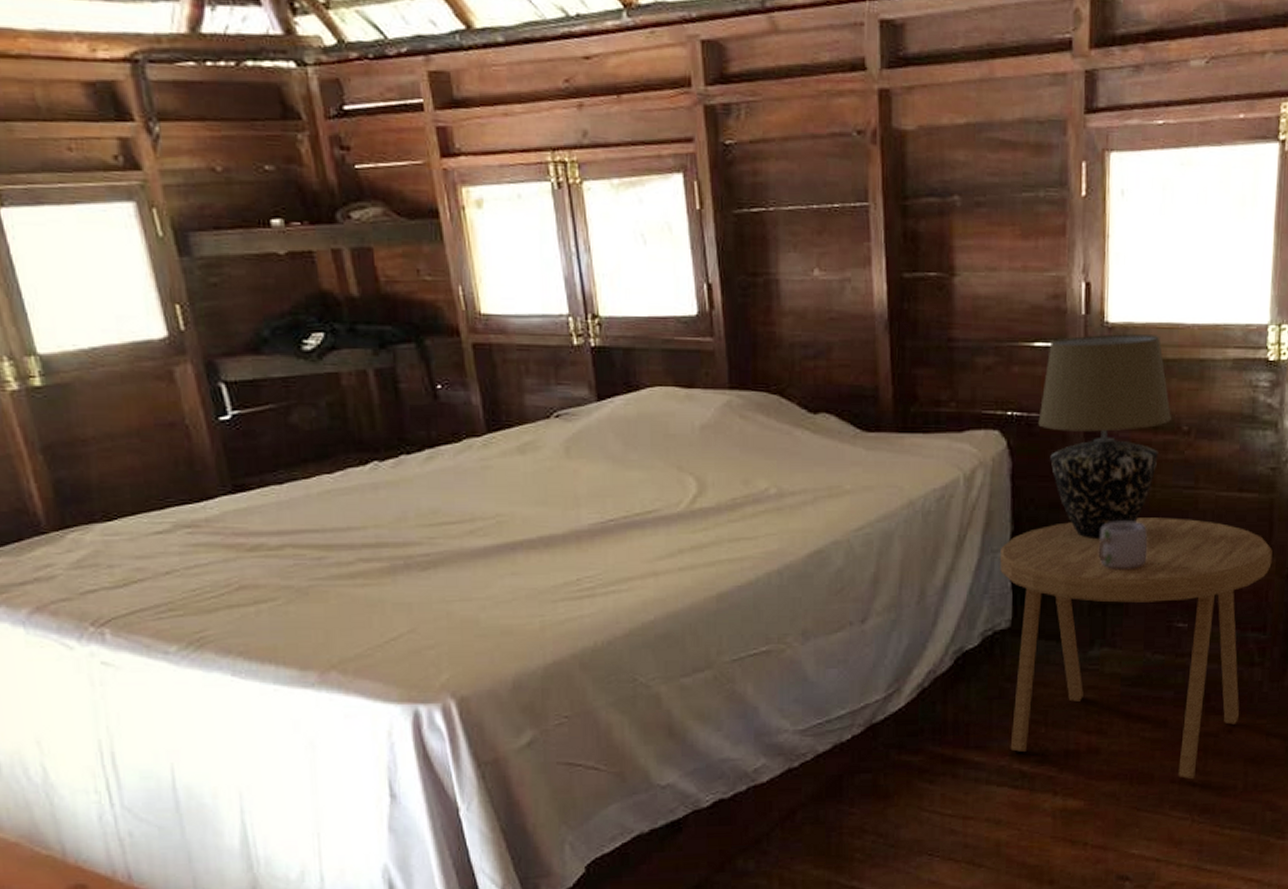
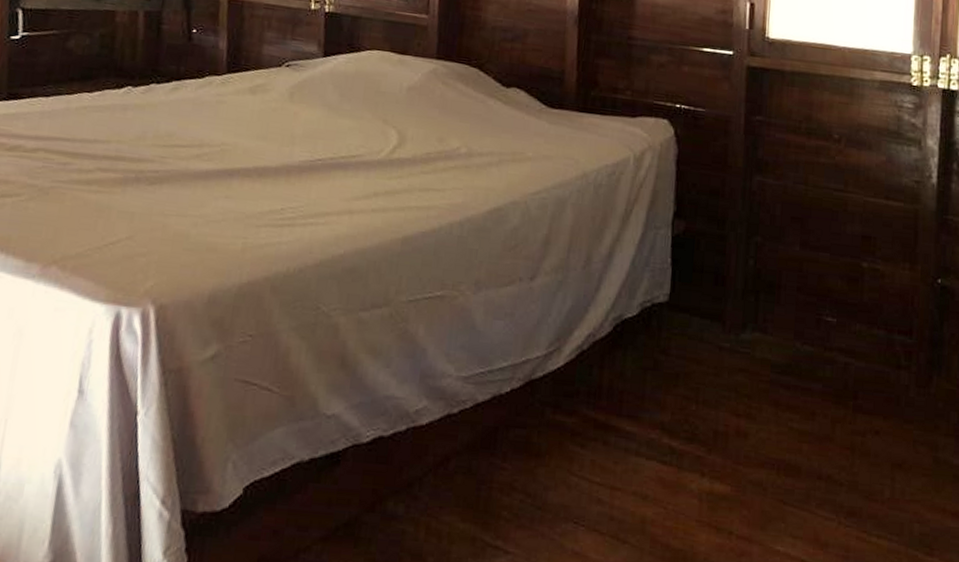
side table: present [1000,517,1273,780] -> none [661,209,918,479]
table lamp: present [1038,334,1172,538] -> none [703,46,825,228]
mug: present [1098,521,1161,569] -> none [753,213,812,260]

